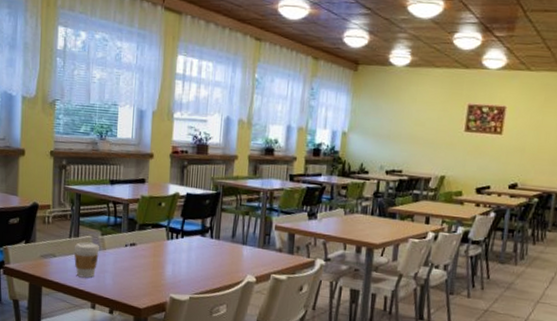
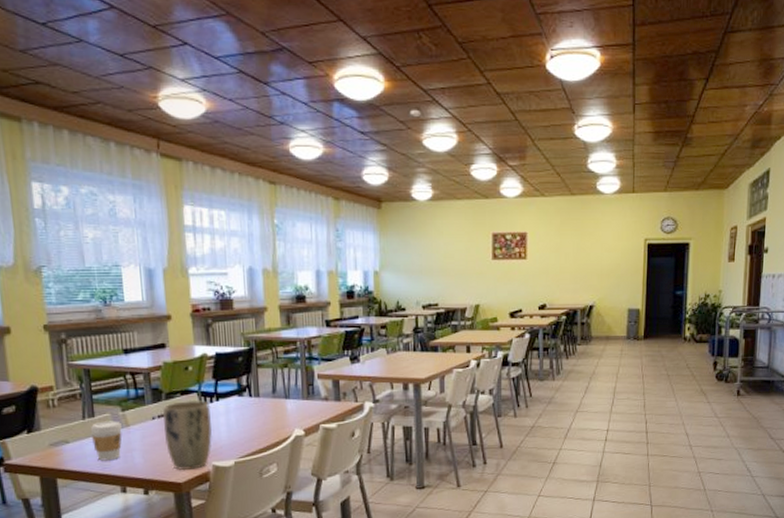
plant pot: none [133,233,176,298] -> present [162,399,212,471]

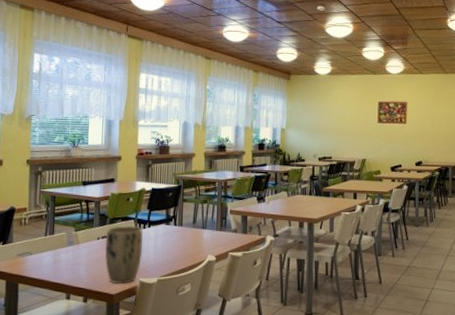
coffee cup: present [90,421,123,461] -> none [49,238,74,272]

